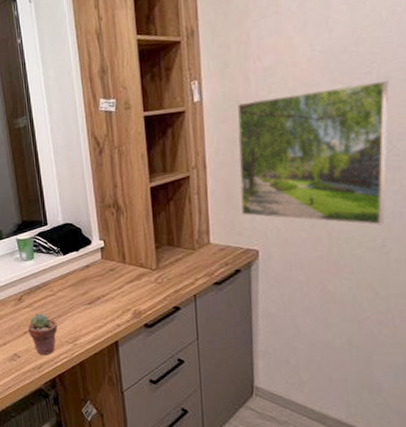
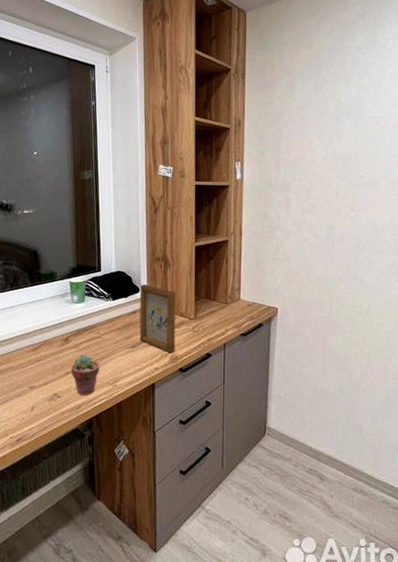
picture frame: none [91,235,138,309] -> present [139,284,177,354]
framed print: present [236,80,389,225] -> none [266,183,377,295]

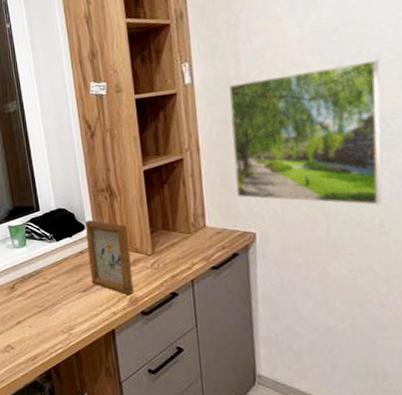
potted succulent: present [71,354,100,396] -> none [22,302,52,346]
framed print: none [266,183,377,295] -> present [228,59,383,205]

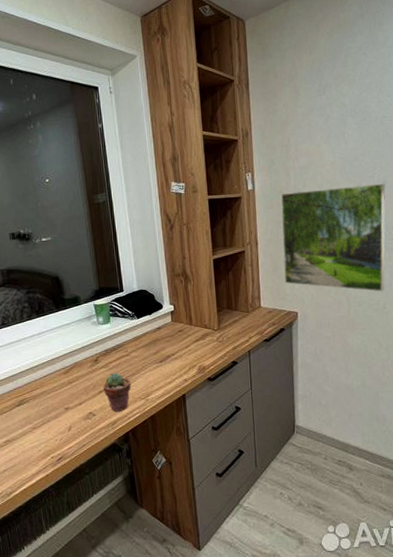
potted succulent: none [22,302,52,346] -> present [104,372,131,412]
picture frame: present [84,220,134,296] -> none [162,300,203,365]

